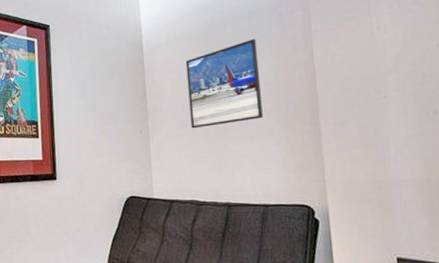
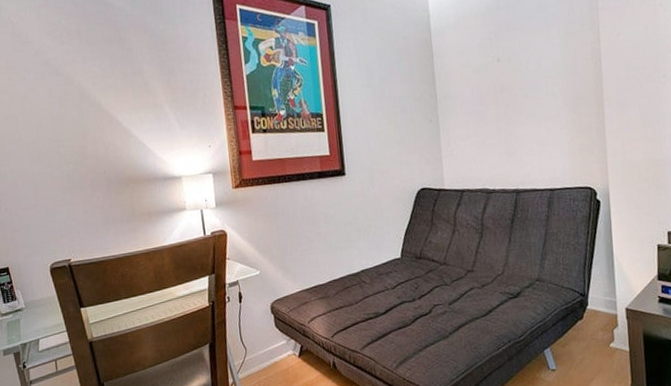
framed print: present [185,38,263,129] -> none [474,17,551,115]

